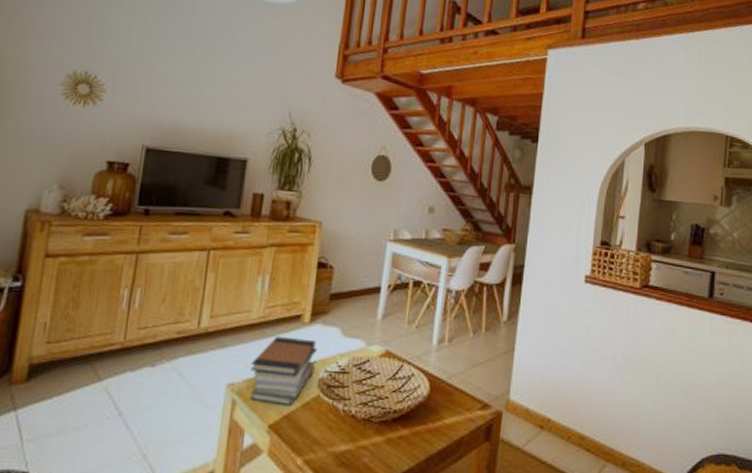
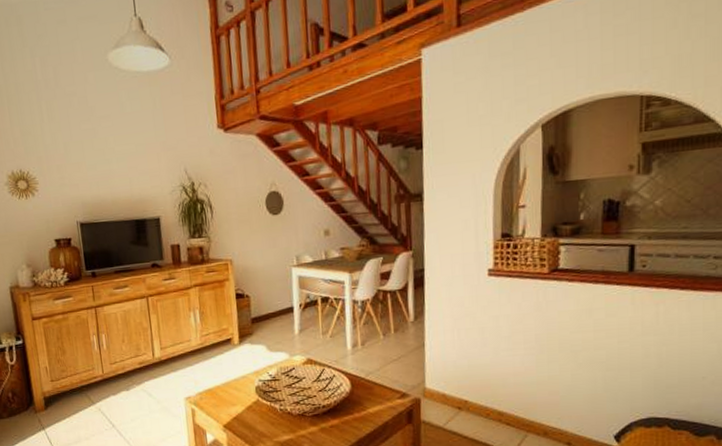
book stack: present [249,336,317,406] -> none [199,357,251,410]

